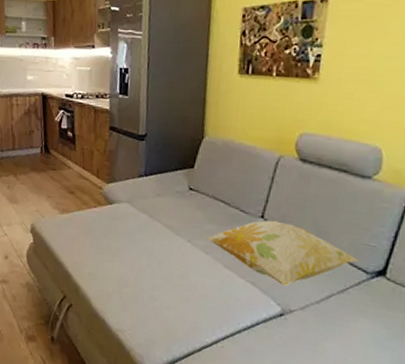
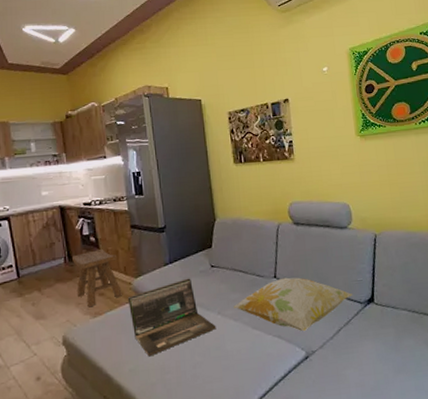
stool: none [47,146,92,202] -> present [71,249,122,306]
laptop: none [96,195,184,266] -> present [127,278,216,357]

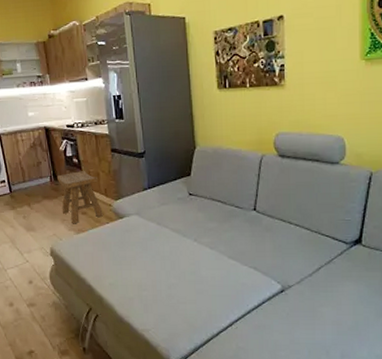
laptop: present [127,278,216,357] -> none [108,204,192,274]
decorative pillow: present [234,277,353,332] -> none [210,211,339,266]

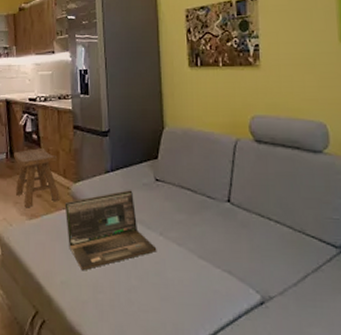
laptop: none [108,204,192,274] -> present [64,190,157,271]

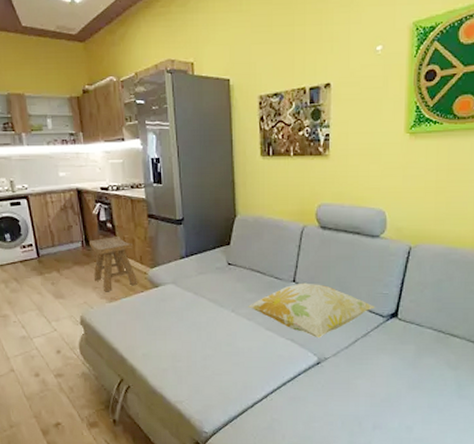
laptop: present [64,190,157,271] -> none [142,273,229,344]
decorative pillow: none [178,203,326,272] -> present [248,283,376,338]

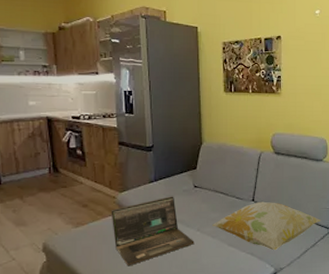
stool: present [88,237,137,291] -> none [56,163,106,216]
laptop: none [142,273,229,344] -> present [111,196,195,266]

